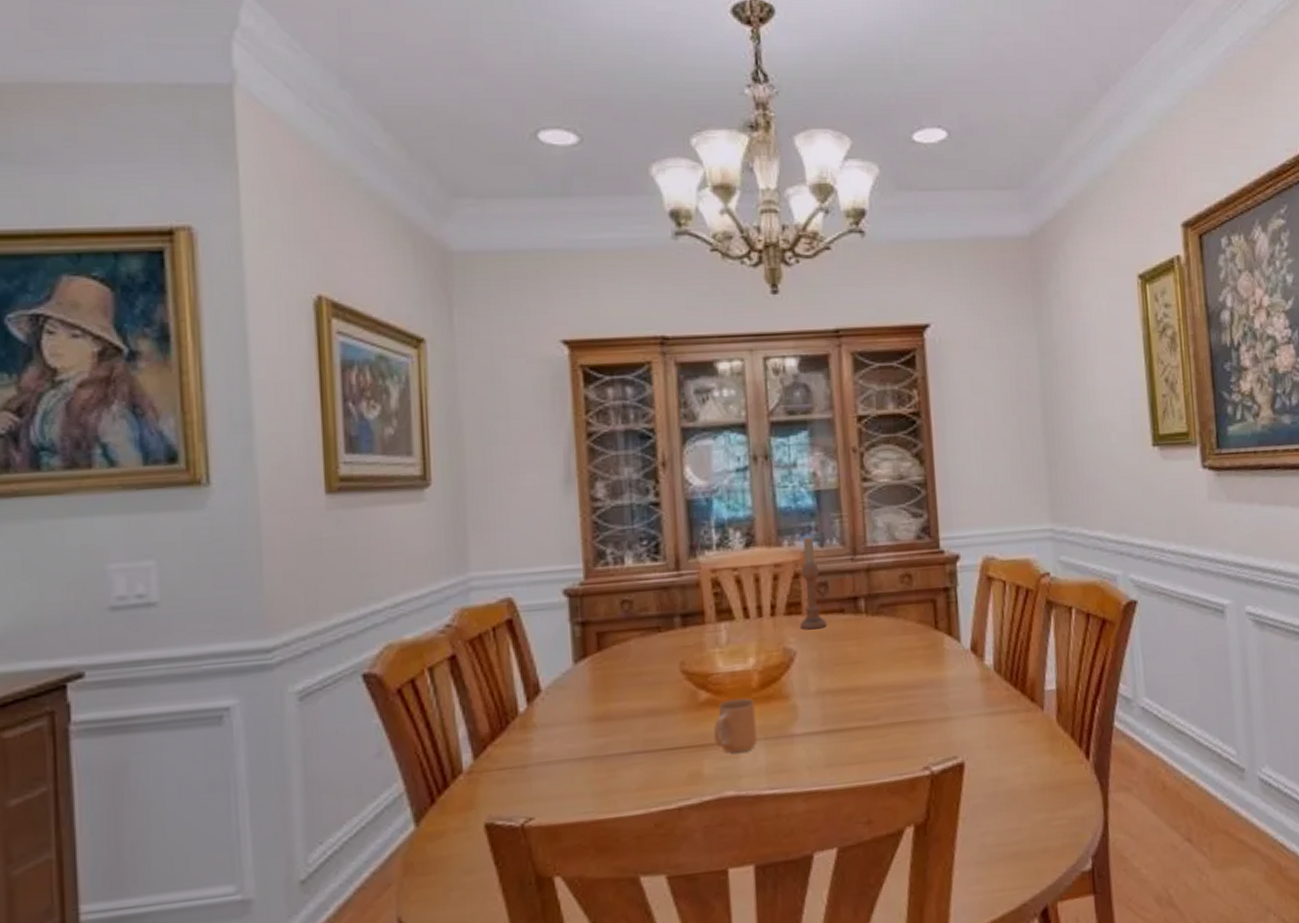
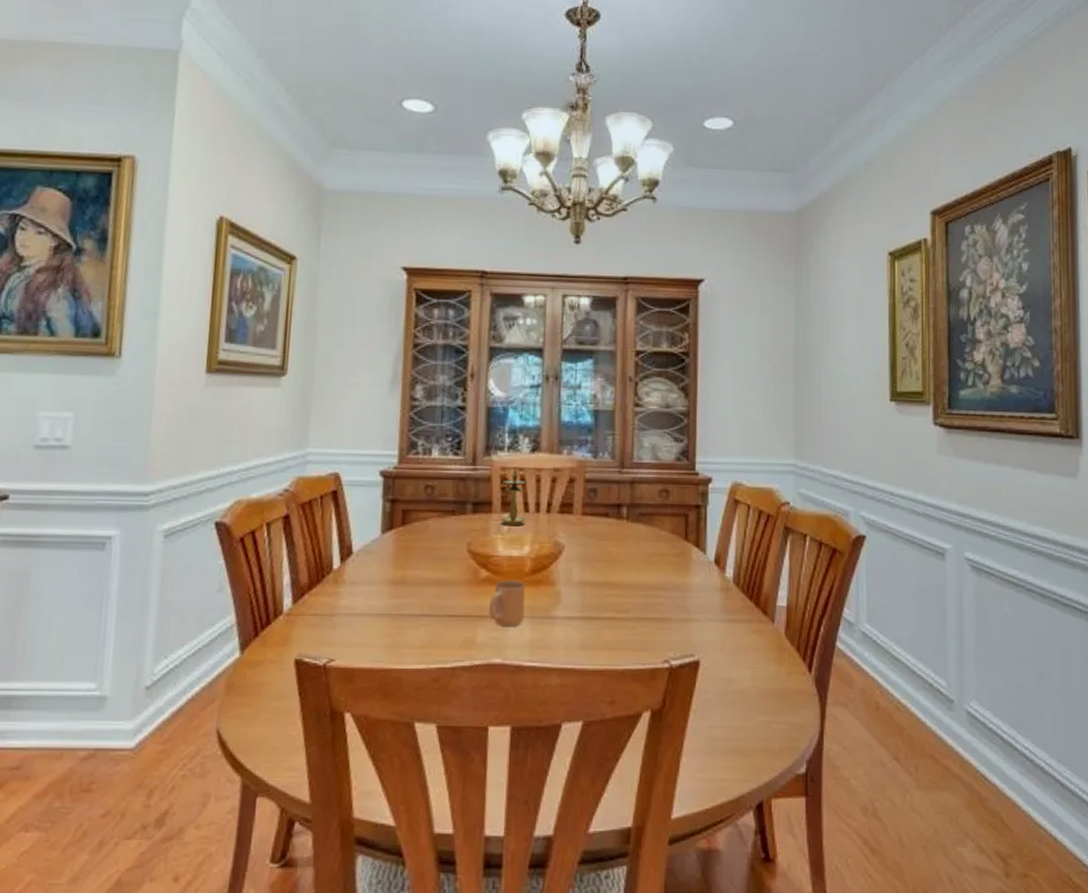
candlestick: none [715,566,746,637] -> present [501,466,527,526]
candlestick: present [800,536,827,630] -> none [570,448,593,528]

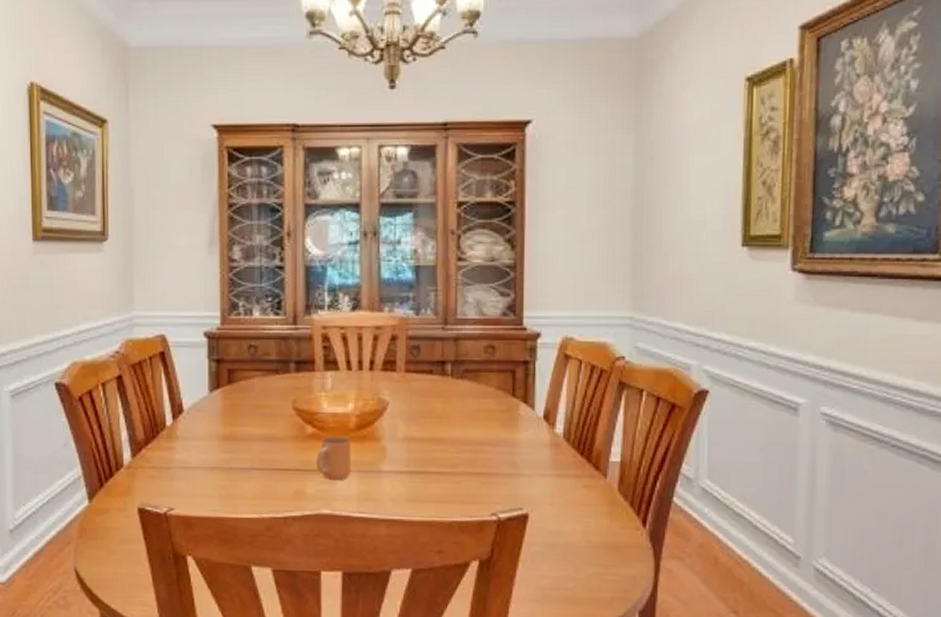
candlestick: present [501,466,527,526] -> none [324,325,348,384]

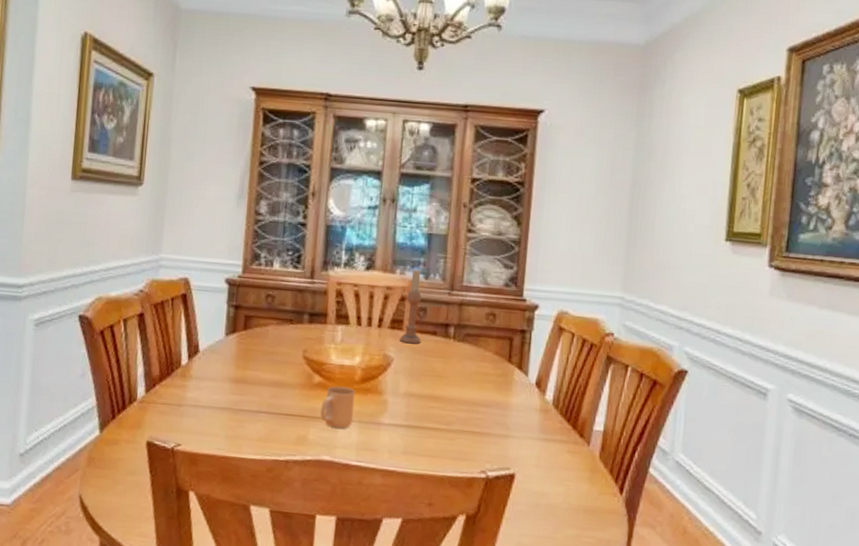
candlestick: none [394,305,417,385] -> present [400,269,422,344]

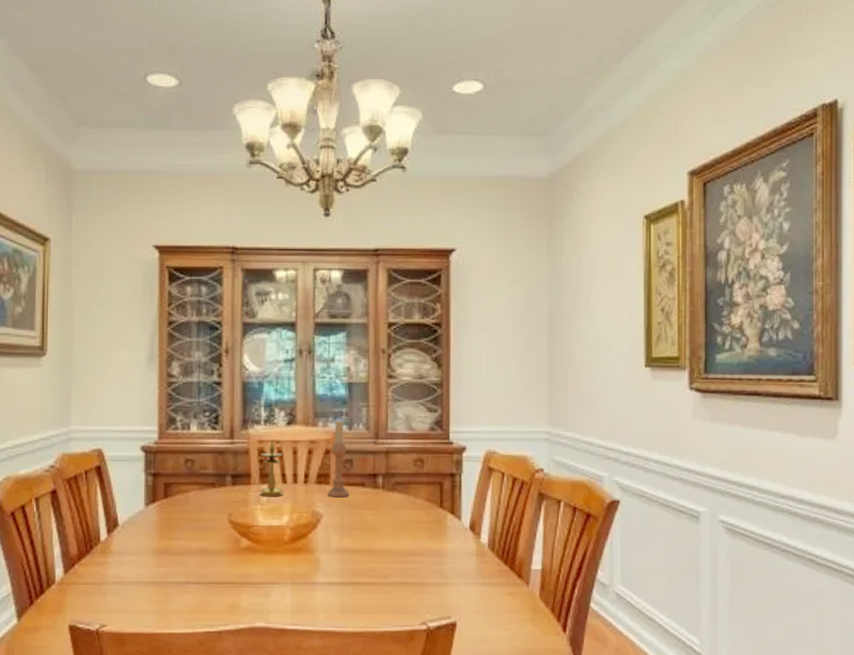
cup: present [320,386,356,429] -> none [251,548,286,592]
candlestick: none [335,282,361,338] -> present [260,439,284,497]

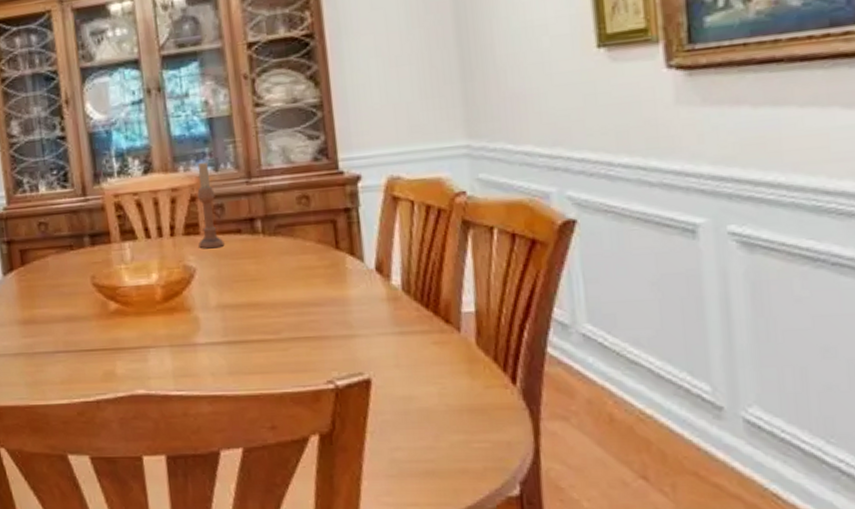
candlestick: present [260,439,284,497] -> none [118,191,149,255]

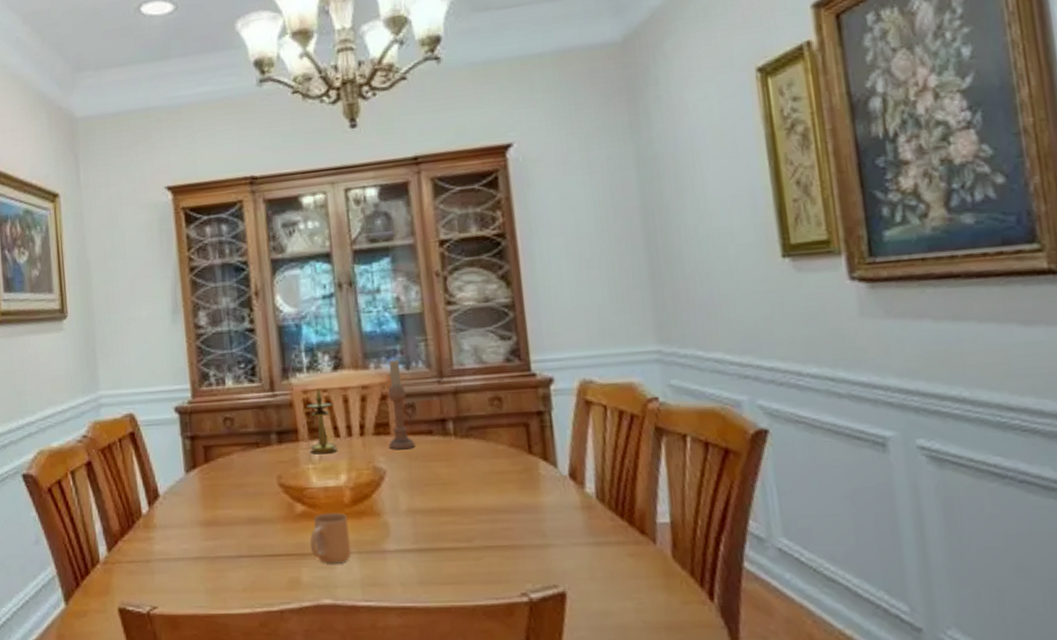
candlestick: none [118,191,149,255] -> present [306,388,337,454]
cup: none [124,309,164,357] -> present [310,512,352,564]

